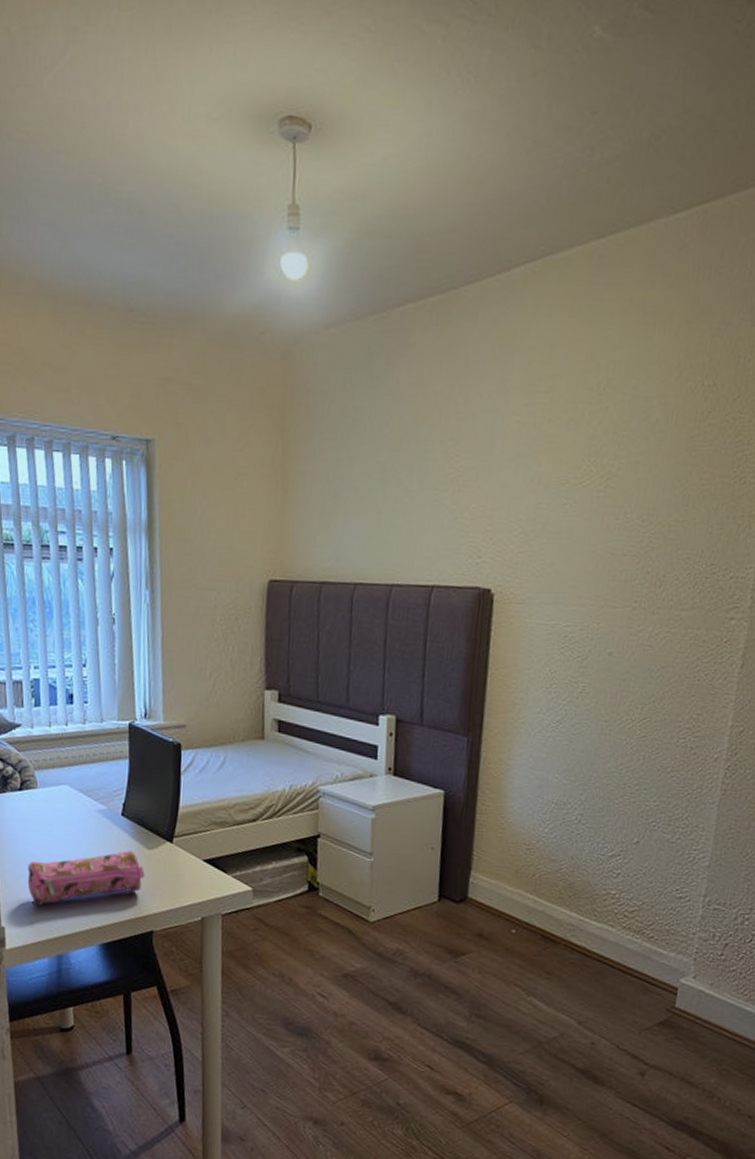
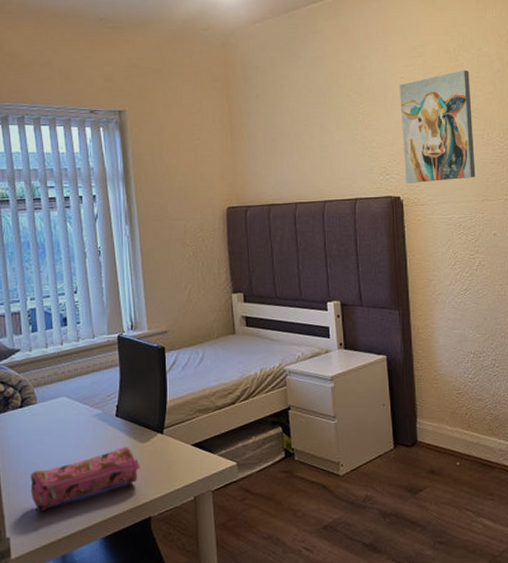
wall art: none [502,416,615,574] -> present [399,69,476,183]

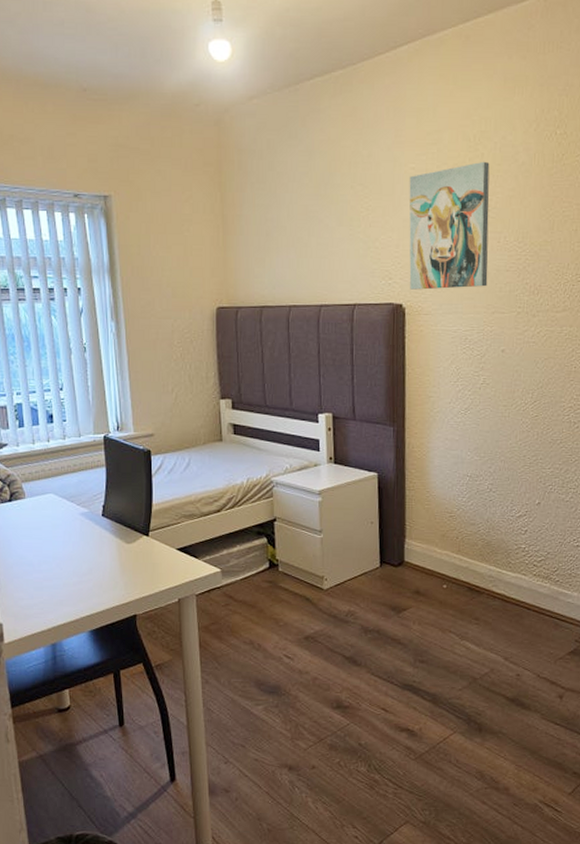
pencil case: present [30,446,140,512] -> none [20,546,126,602]

